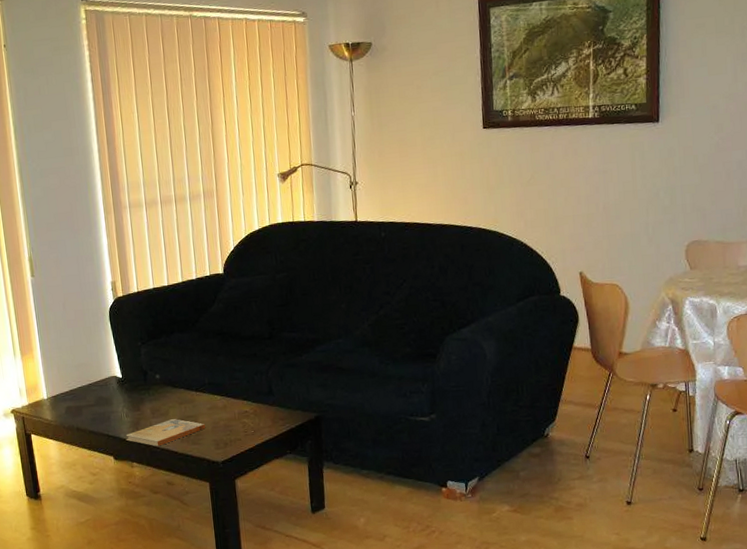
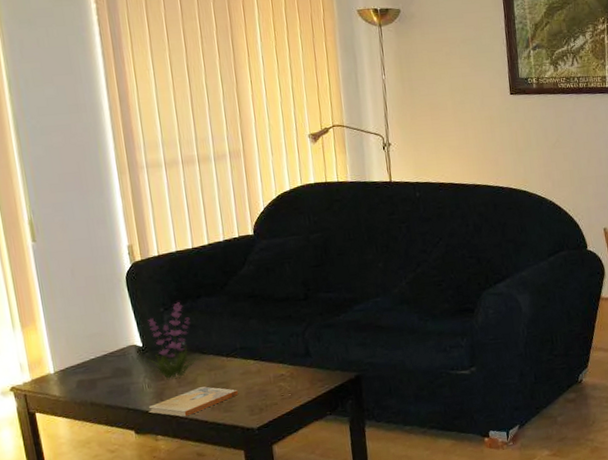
plant: none [123,337,171,412] -> present [144,302,198,381]

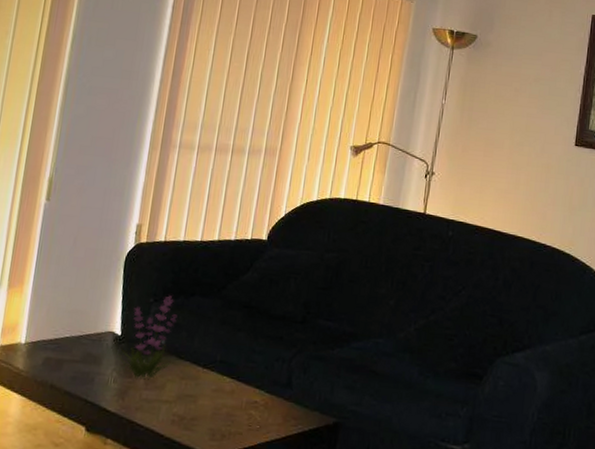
book: present [148,386,239,417] -> none [106,395,205,425]

